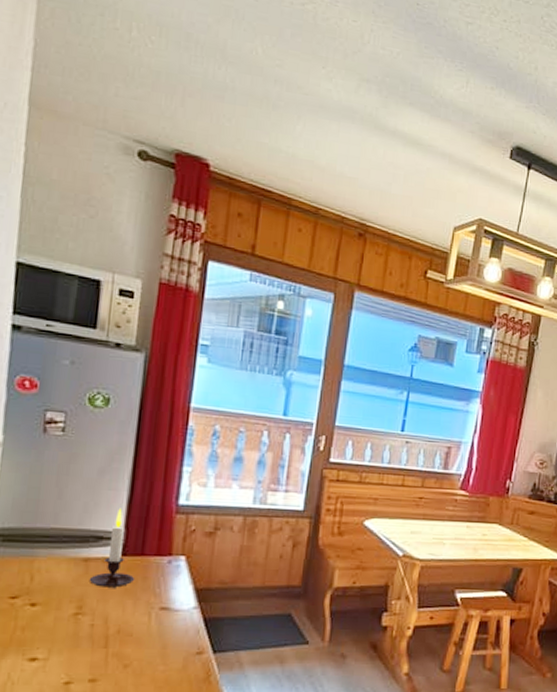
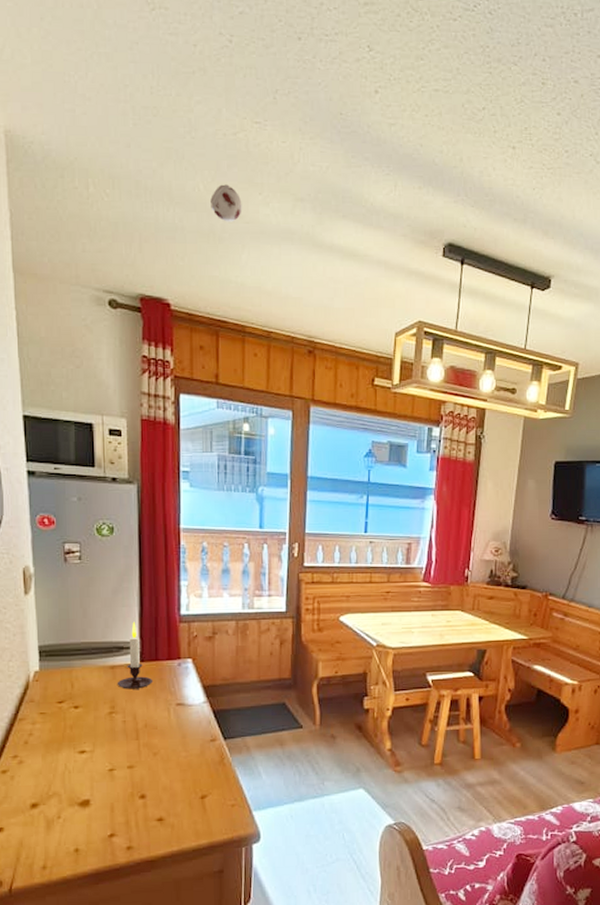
smoke detector: none [268,51,303,91] -> present [210,184,242,222]

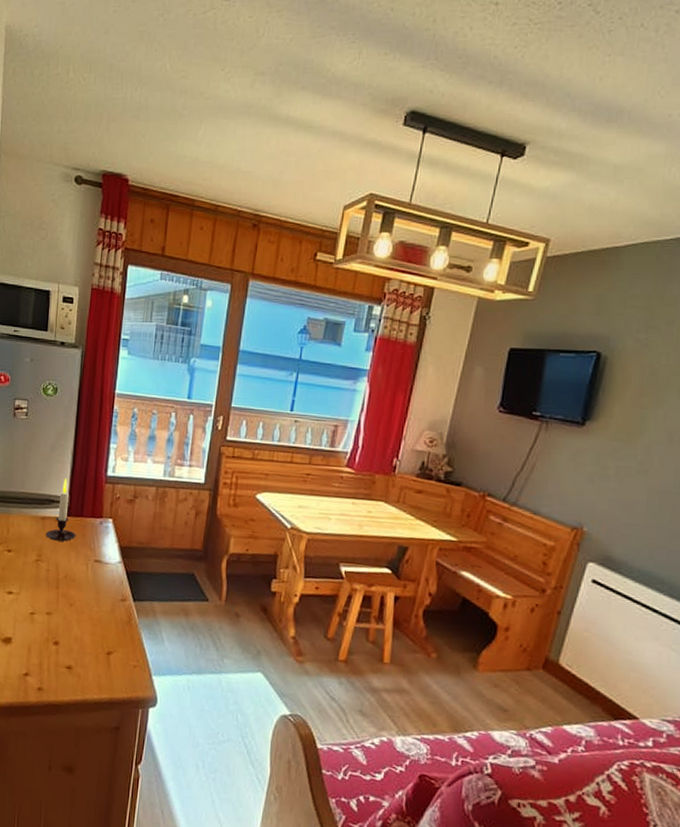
smoke detector: present [210,184,242,222] -> none [175,62,205,99]

